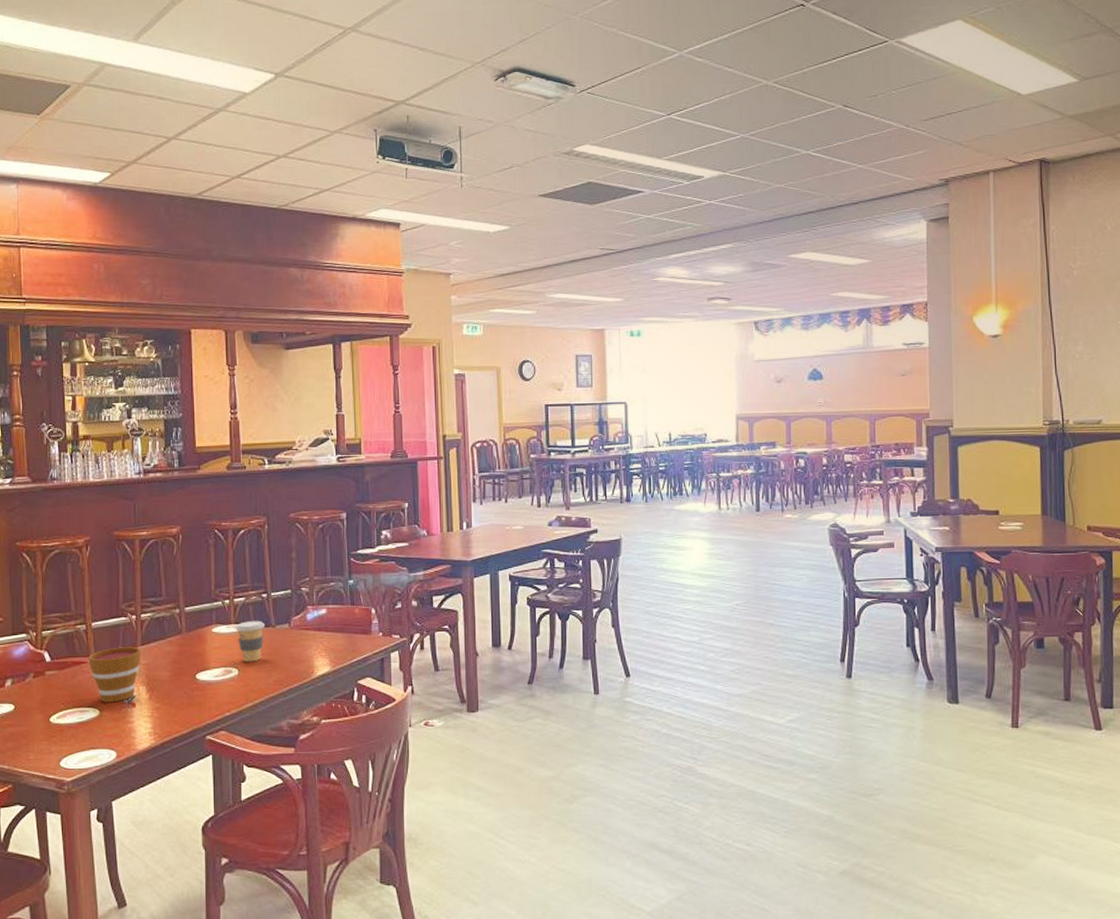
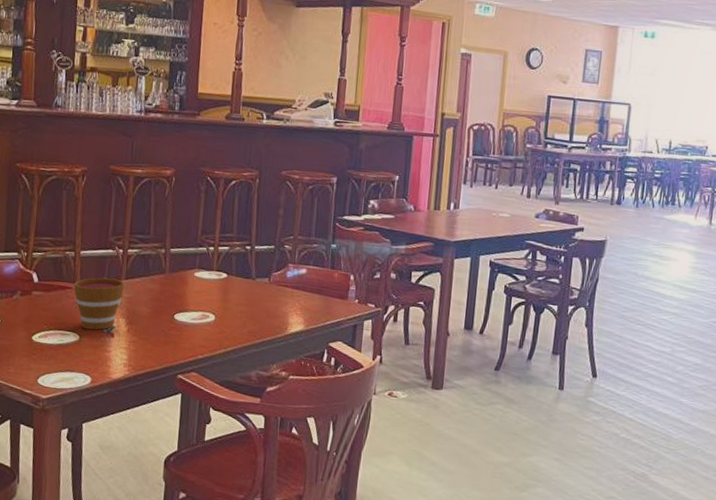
coffee cup: present [235,620,266,662] -> none [216,270,246,311]

